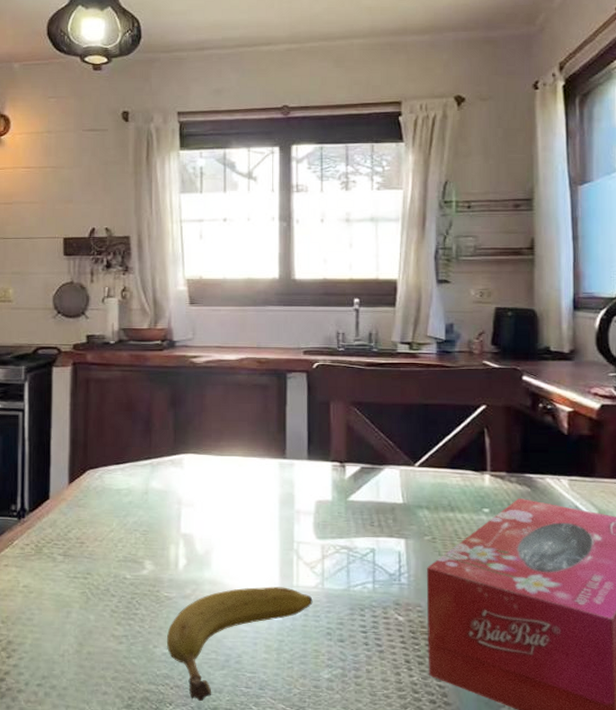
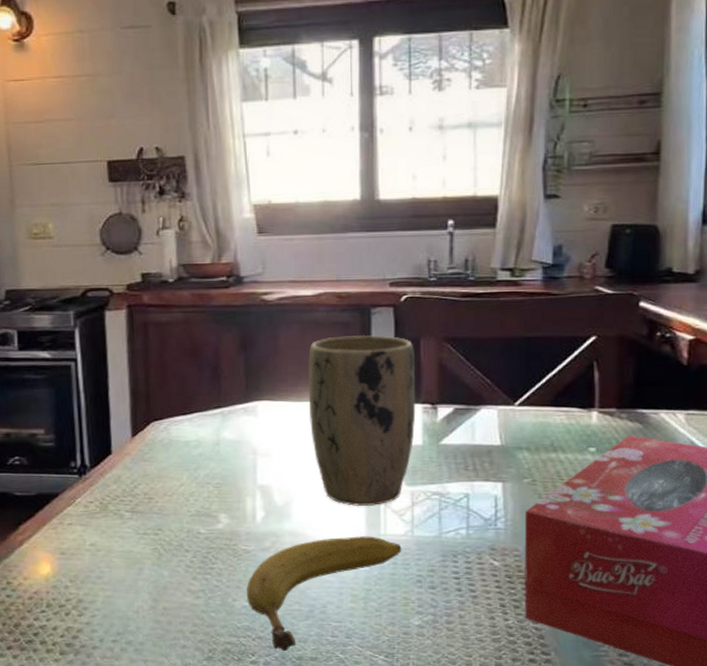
plant pot: none [230,396,326,557] -> present [307,334,416,506]

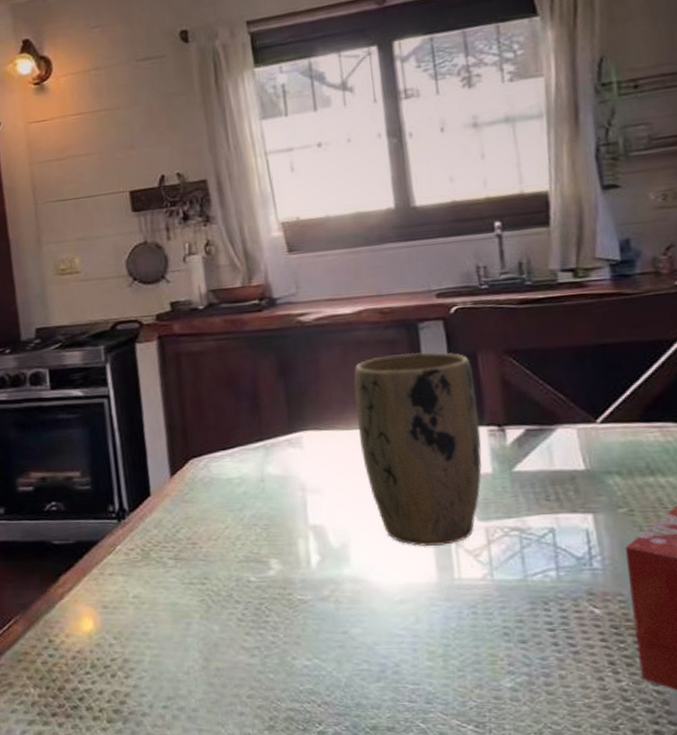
fruit: present [247,536,402,652] -> none [306,581,482,720]

